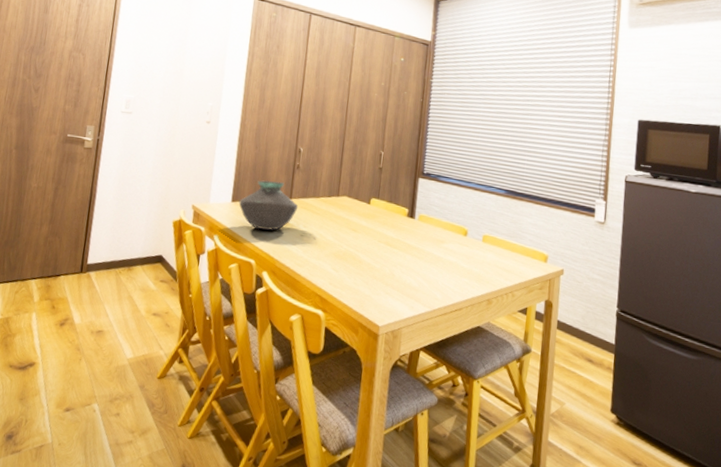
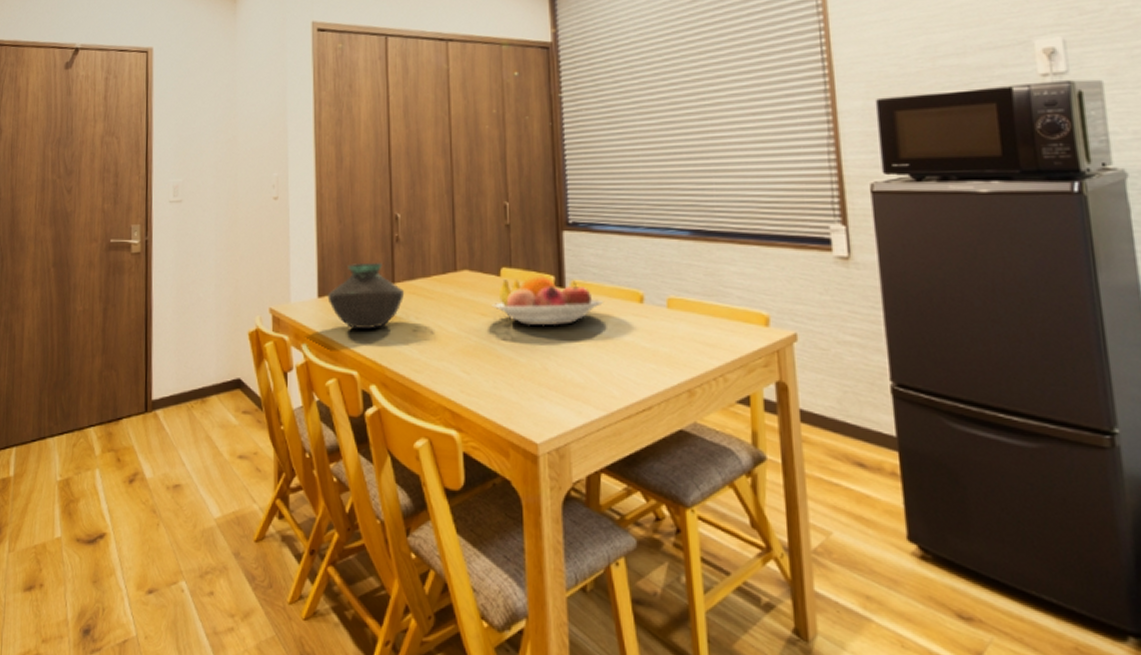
fruit bowl: none [361,206,439,245] -> present [492,275,603,326]

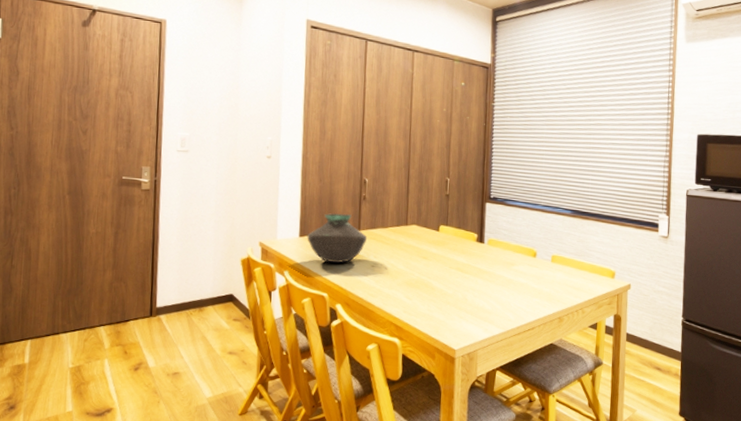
fruit bowl: present [492,275,603,326] -> none [431,232,509,269]

